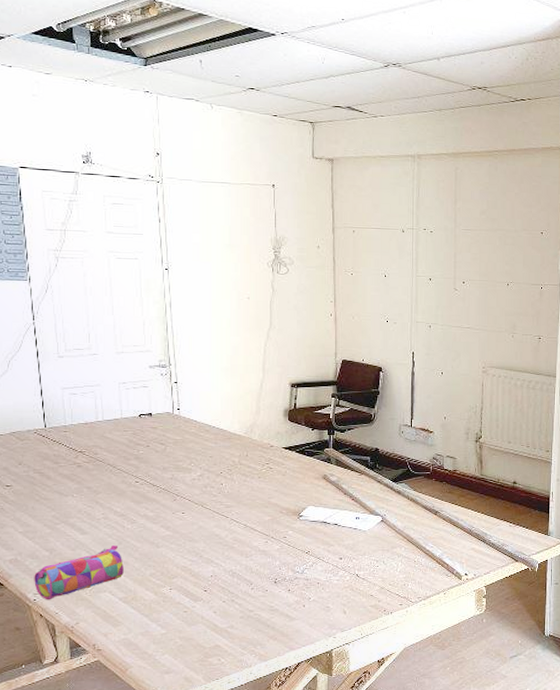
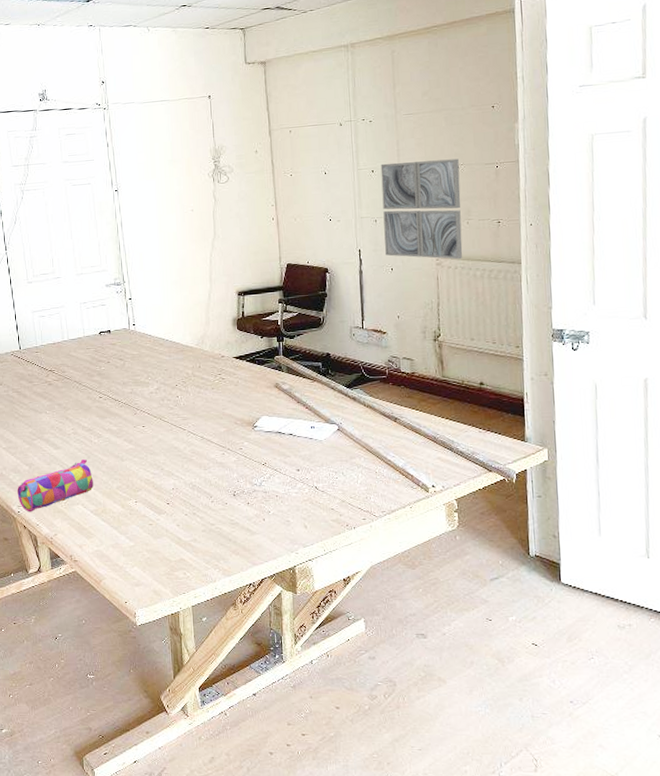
wall art: none [437,273,509,369] -> present [380,158,463,260]

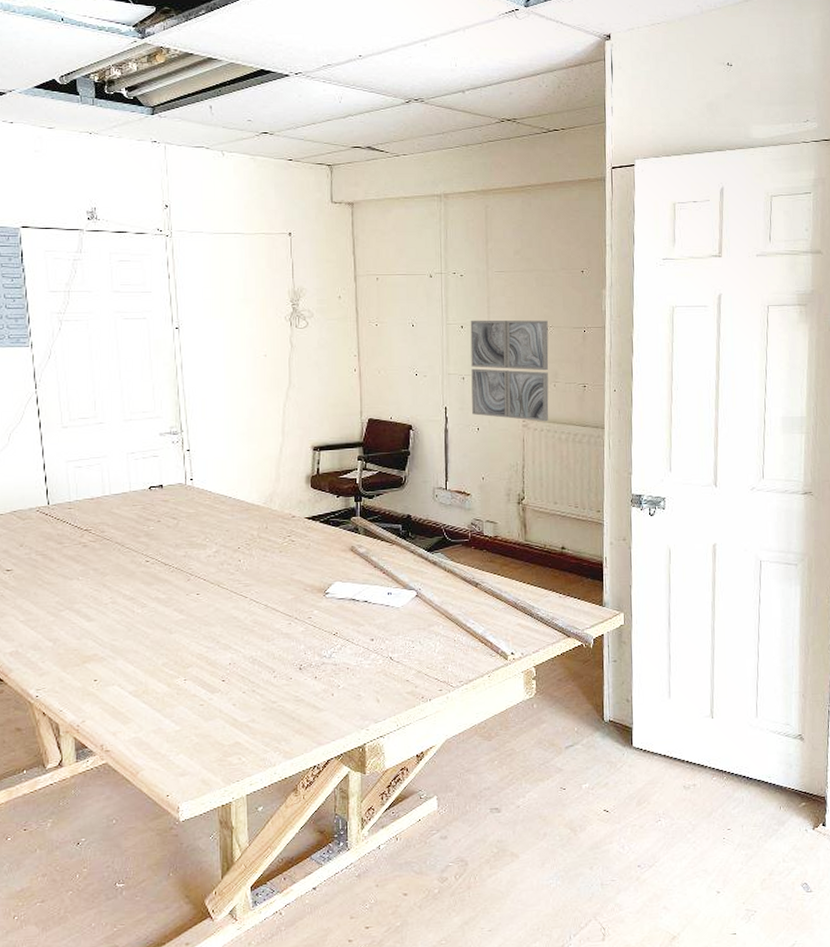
pencil case: present [17,458,93,512] -> none [36,632,134,697]

